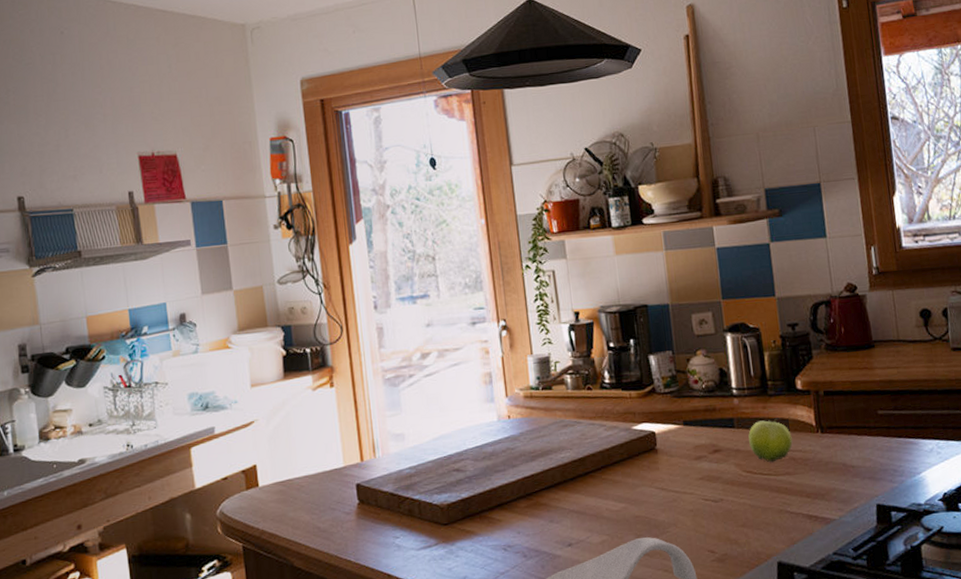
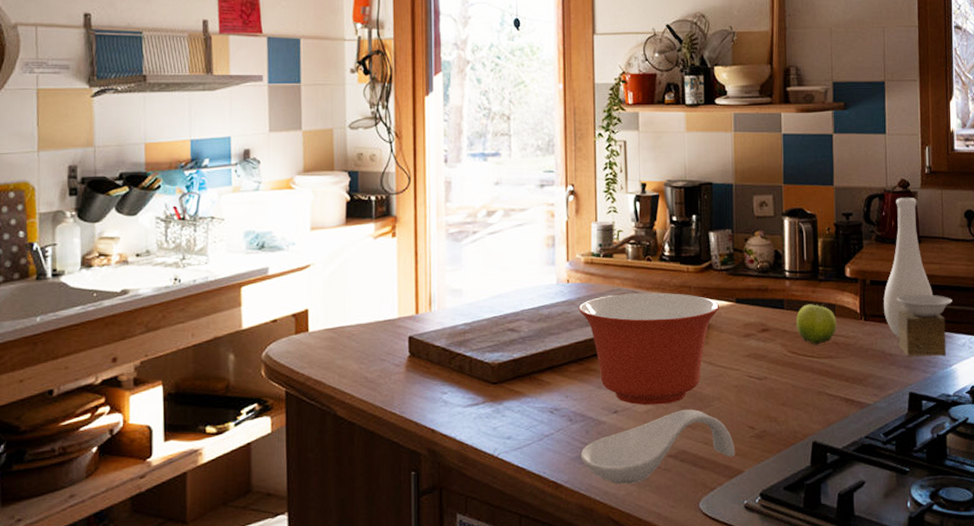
mixing bowl: none [522,420,667,537] -> present [578,292,720,405]
vase: none [839,301,915,467] -> present [884,197,952,357]

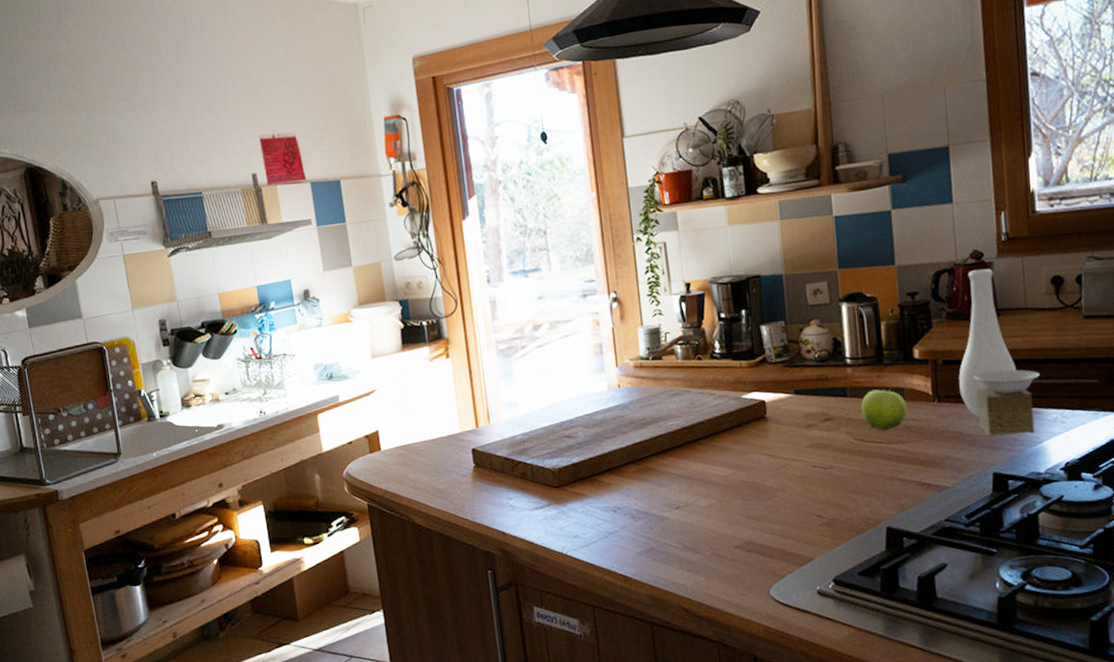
mixing bowl: present [578,292,720,405] -> none [631,389,778,500]
spoon rest: present [580,410,736,484] -> none [646,502,804,575]

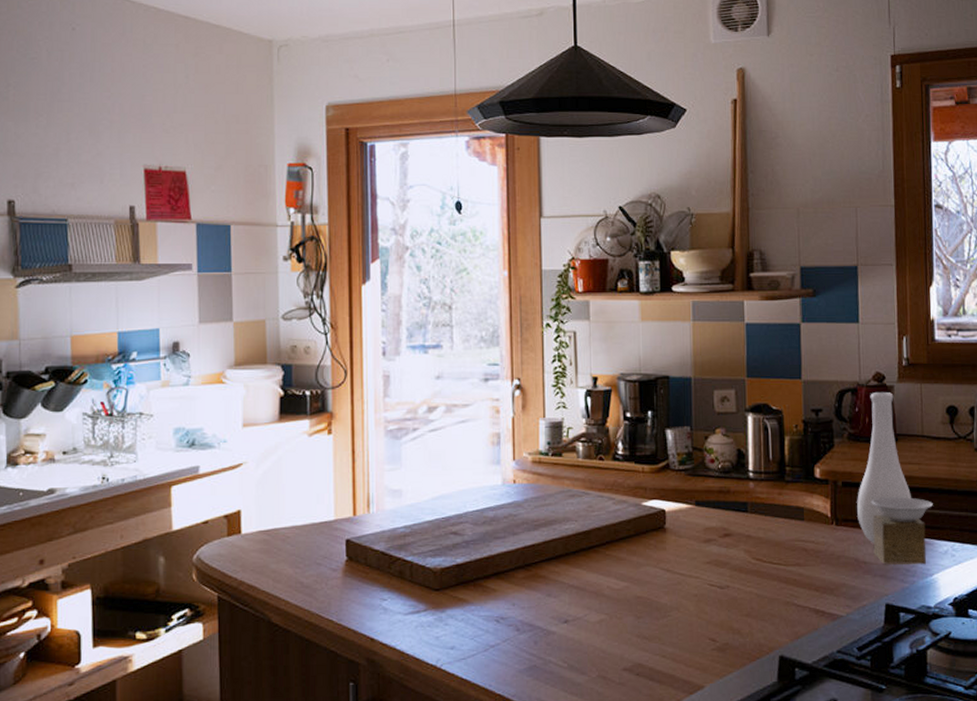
fruit: present [861,387,907,431] -> none [761,506,806,552]

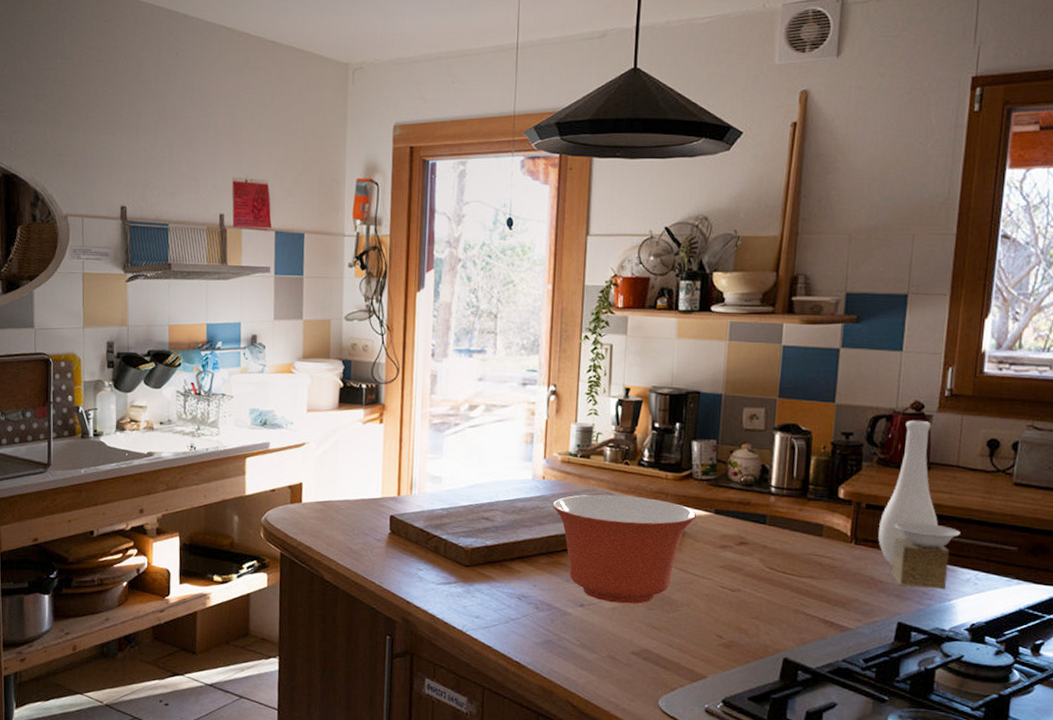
mixing bowl: none [525,494,678,615] -> present [552,494,697,604]

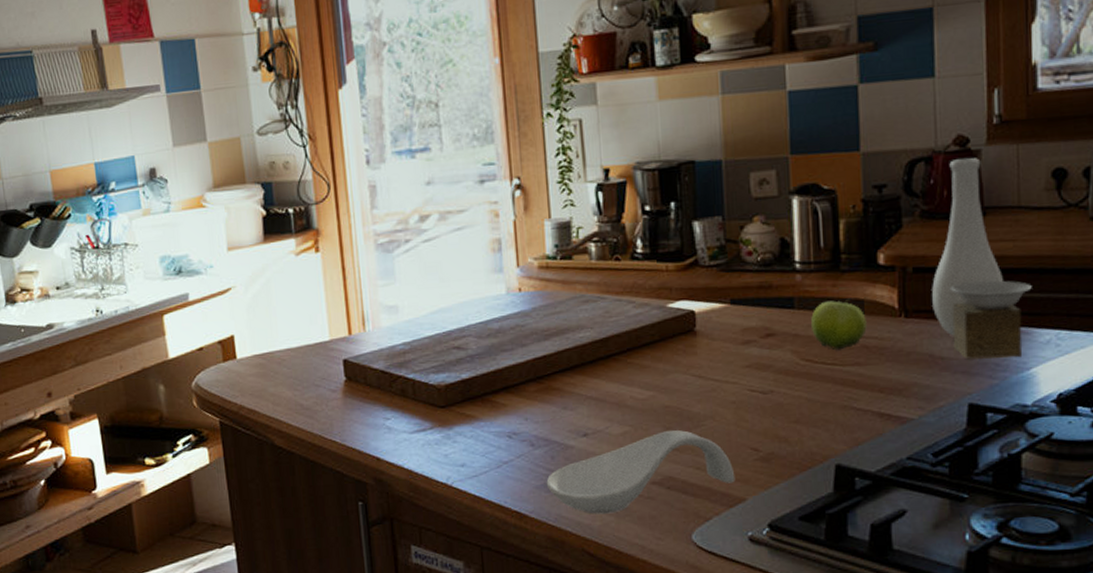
spoon rest: none [544,611,700,674] -> present [546,430,736,514]
mixing bowl: present [552,494,697,604] -> none [534,296,710,427]
fruit: none [778,522,823,564] -> present [811,298,867,351]

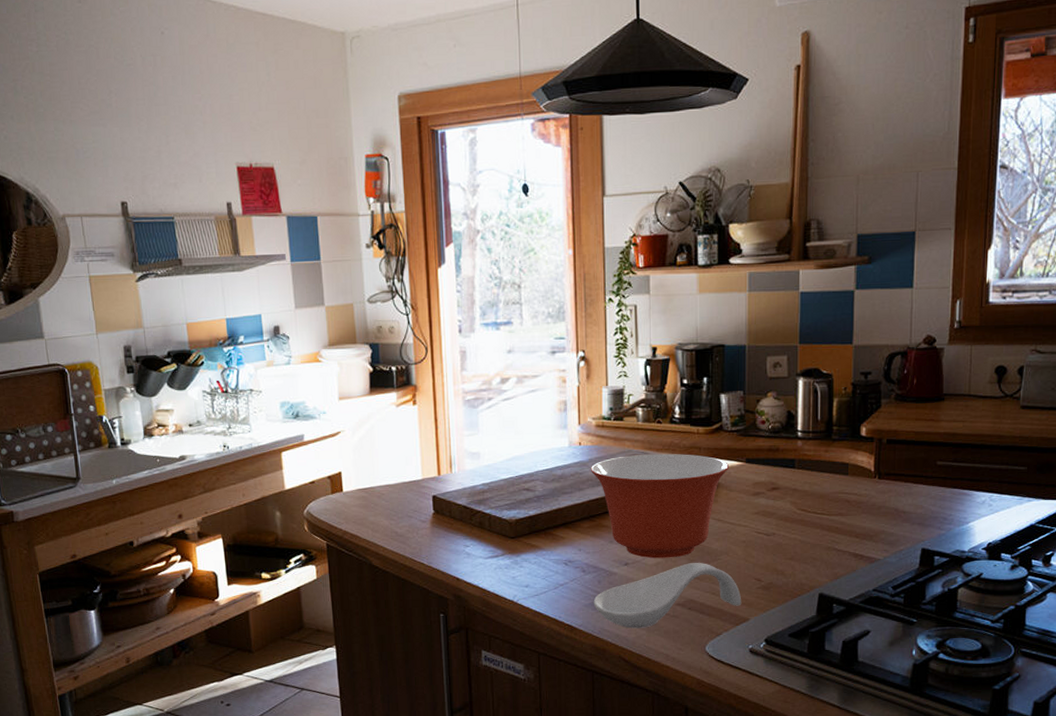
mixing bowl: none [534,296,710,427] -> present [590,453,730,559]
fruit: present [811,298,867,351] -> none [807,462,849,503]
vase: present [932,157,1032,360] -> none [900,353,974,514]

